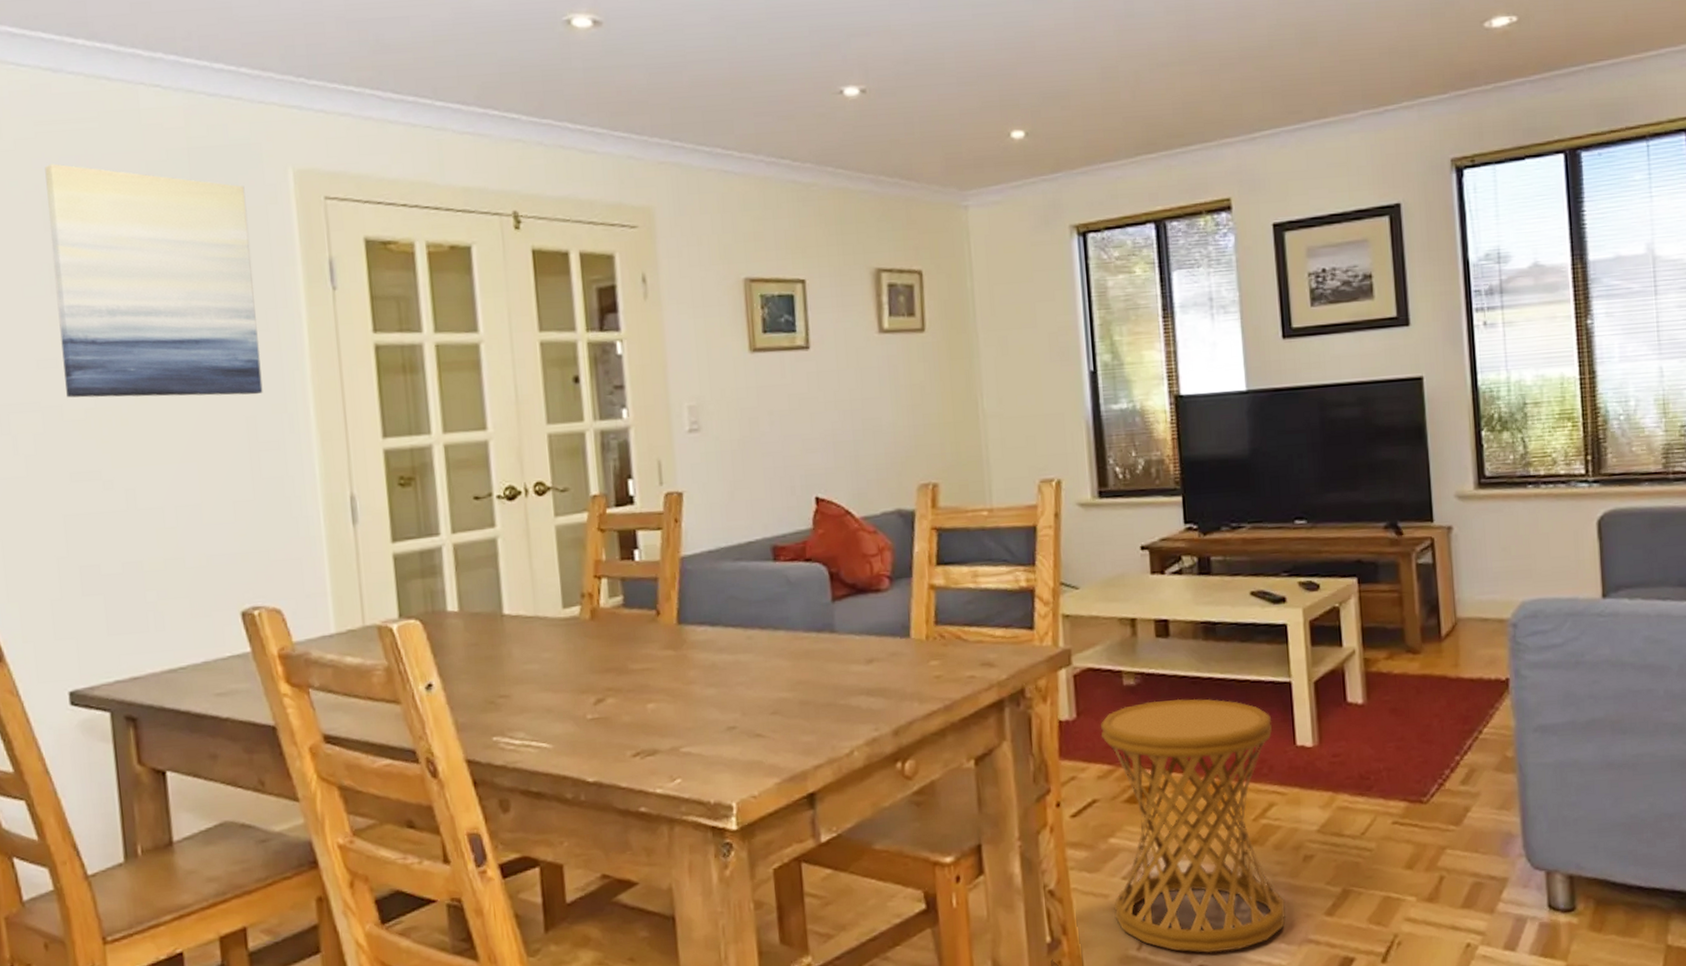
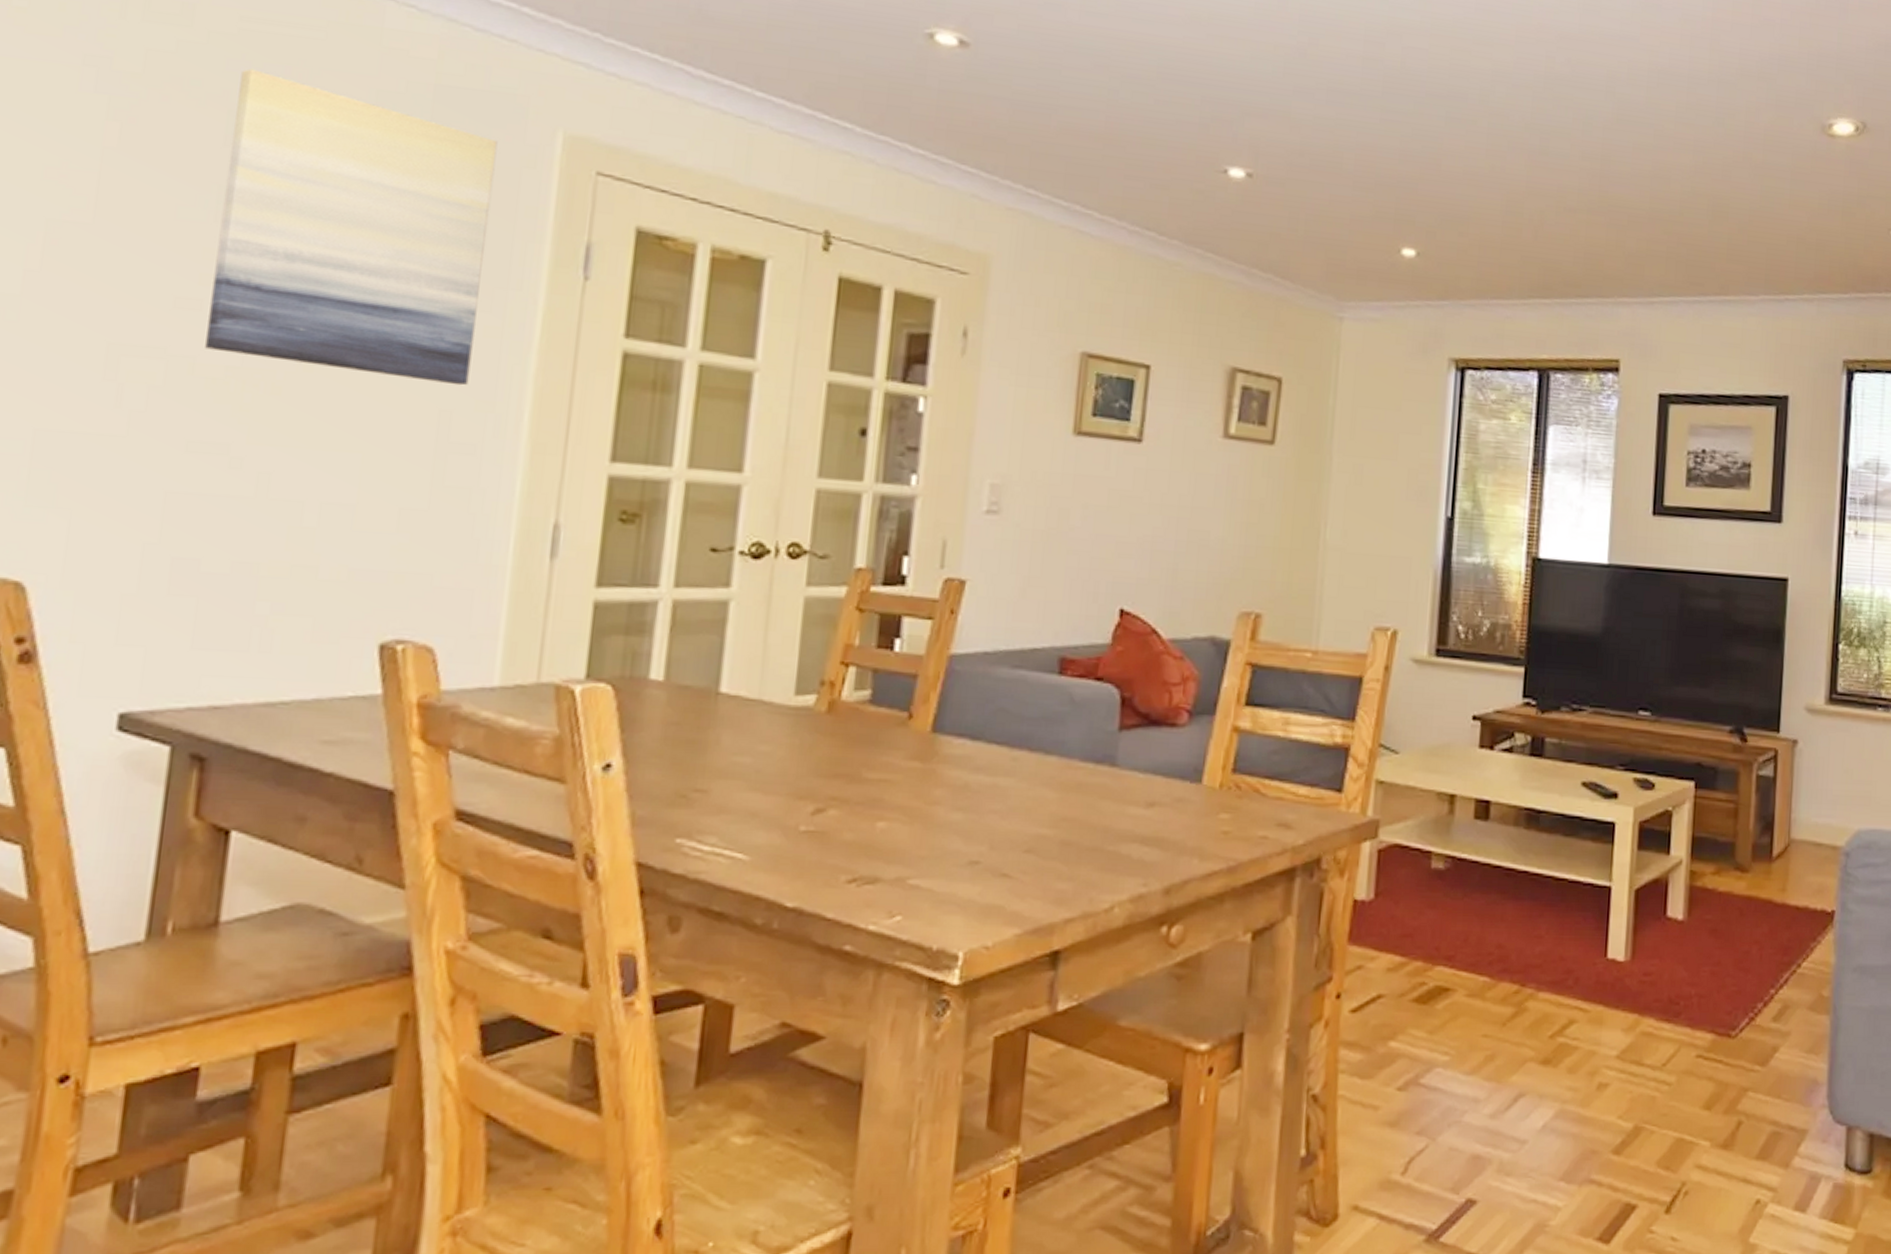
side table: present [1101,698,1286,954] -> none [1382,889,1585,1186]

